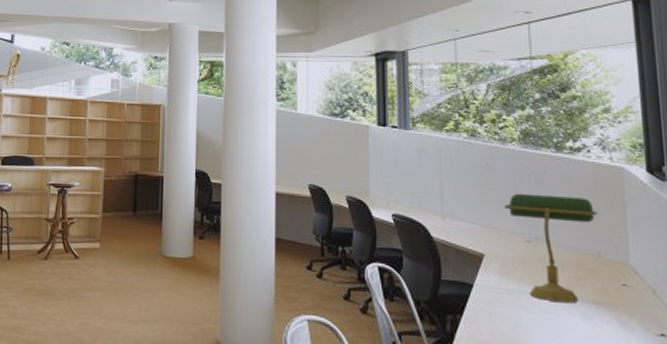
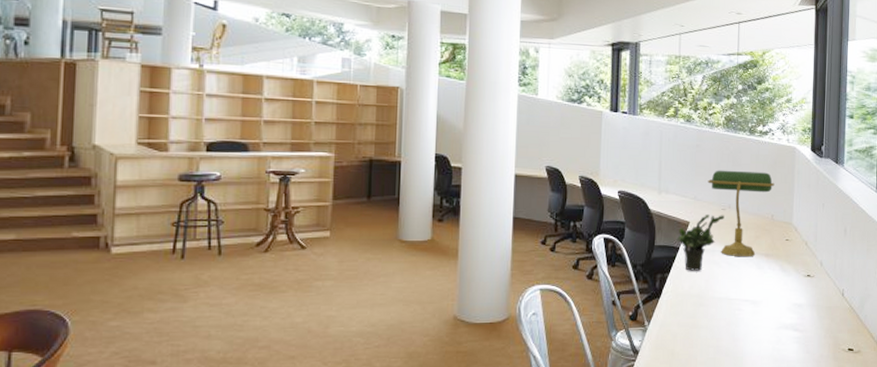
potted plant: none [468,246,531,316] -> present [676,215,725,271]

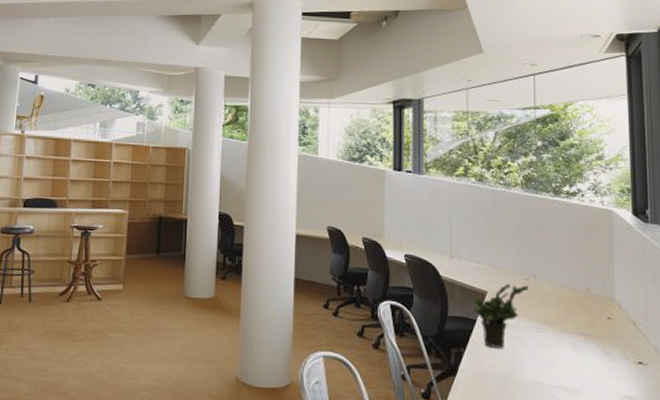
desk lamp: present [707,170,775,256] -> none [506,234,589,335]

